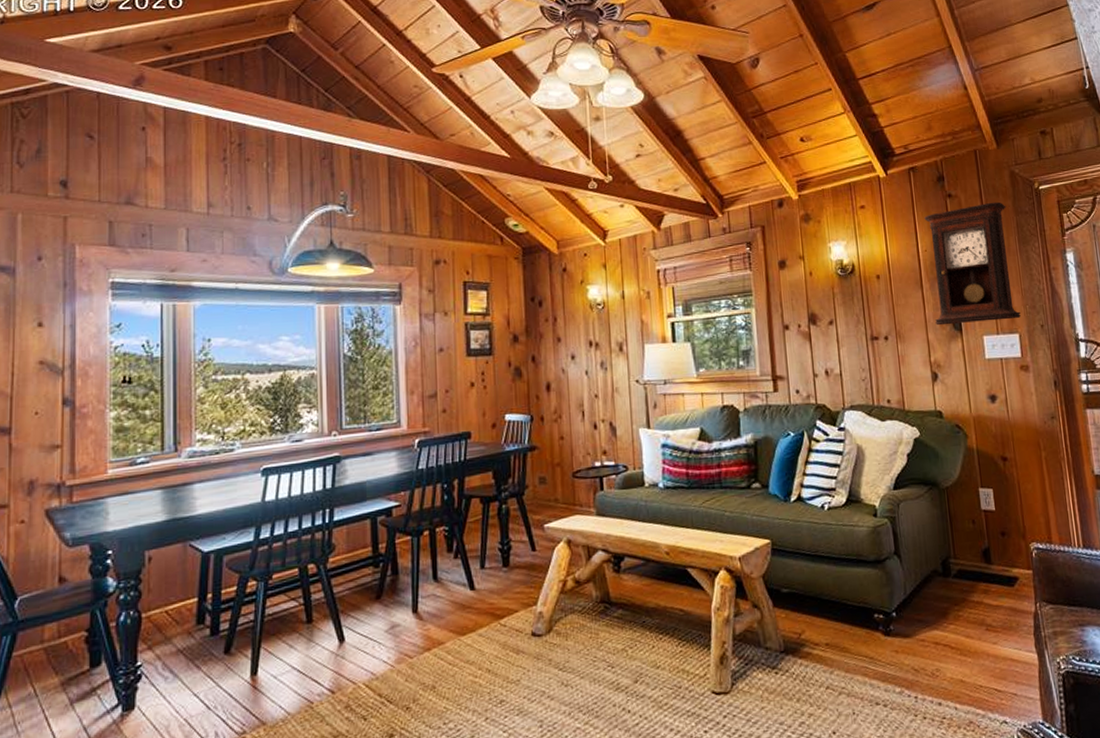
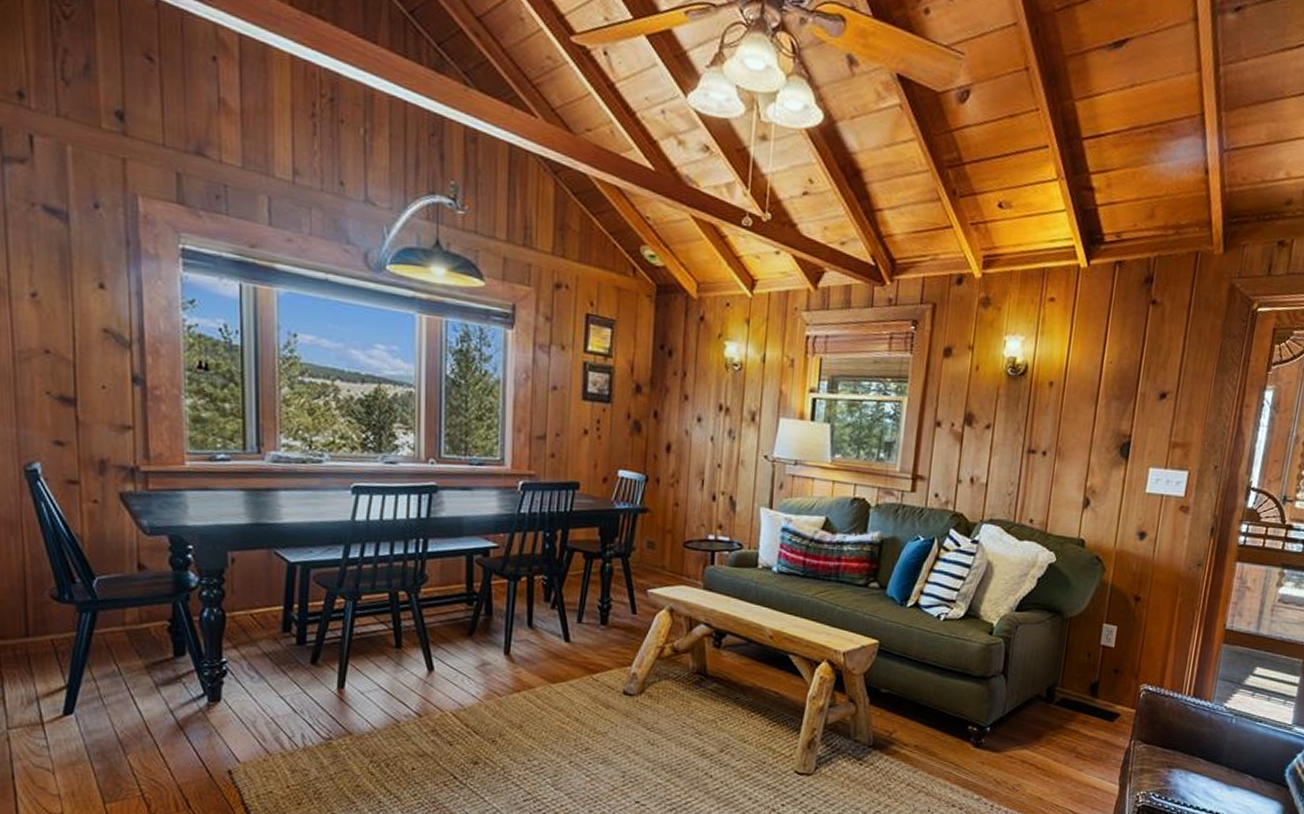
pendulum clock: present [924,202,1021,326] -> none [1102,317,1214,455]

